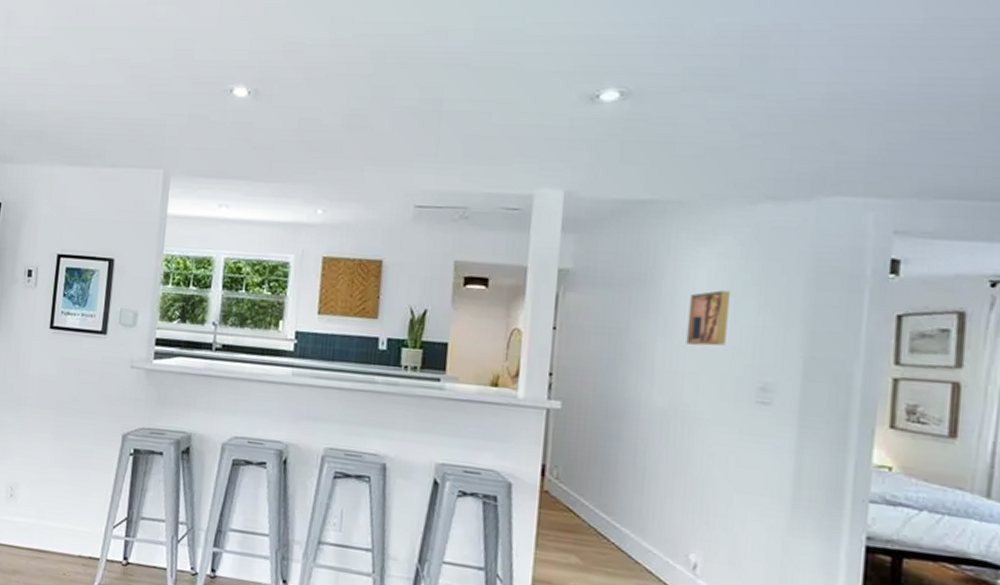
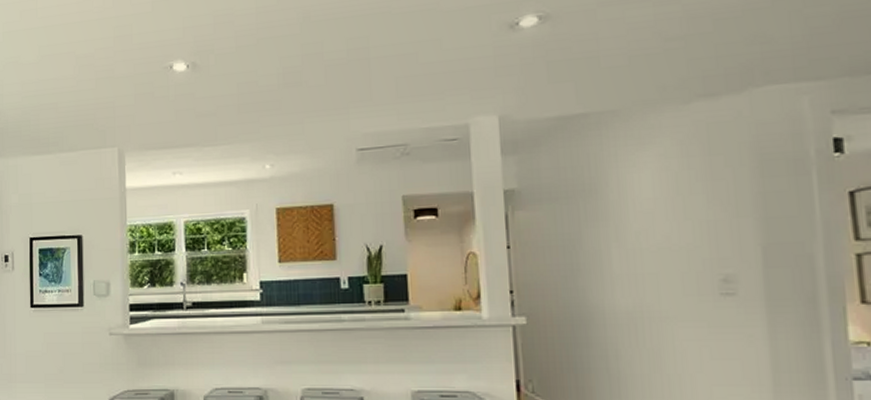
wall art: present [686,290,730,346] -> none [637,190,680,246]

